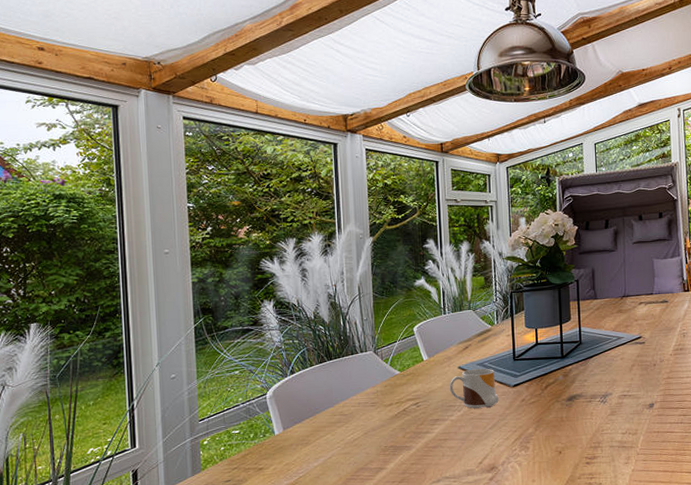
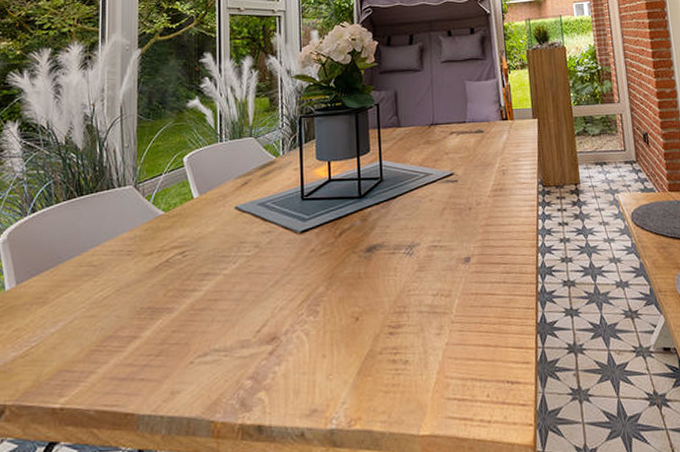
mug: present [449,368,499,409] -> none [223,209,283,260]

